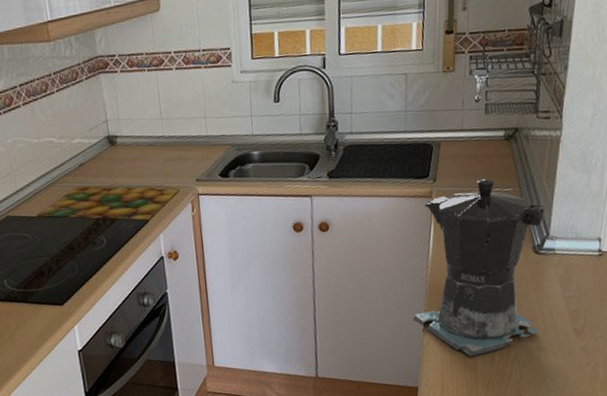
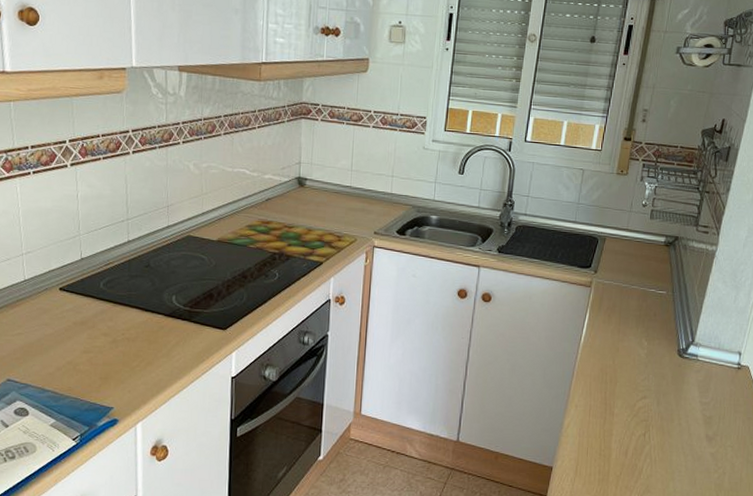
coffee maker: present [413,179,546,357] -> none [557,278,694,446]

